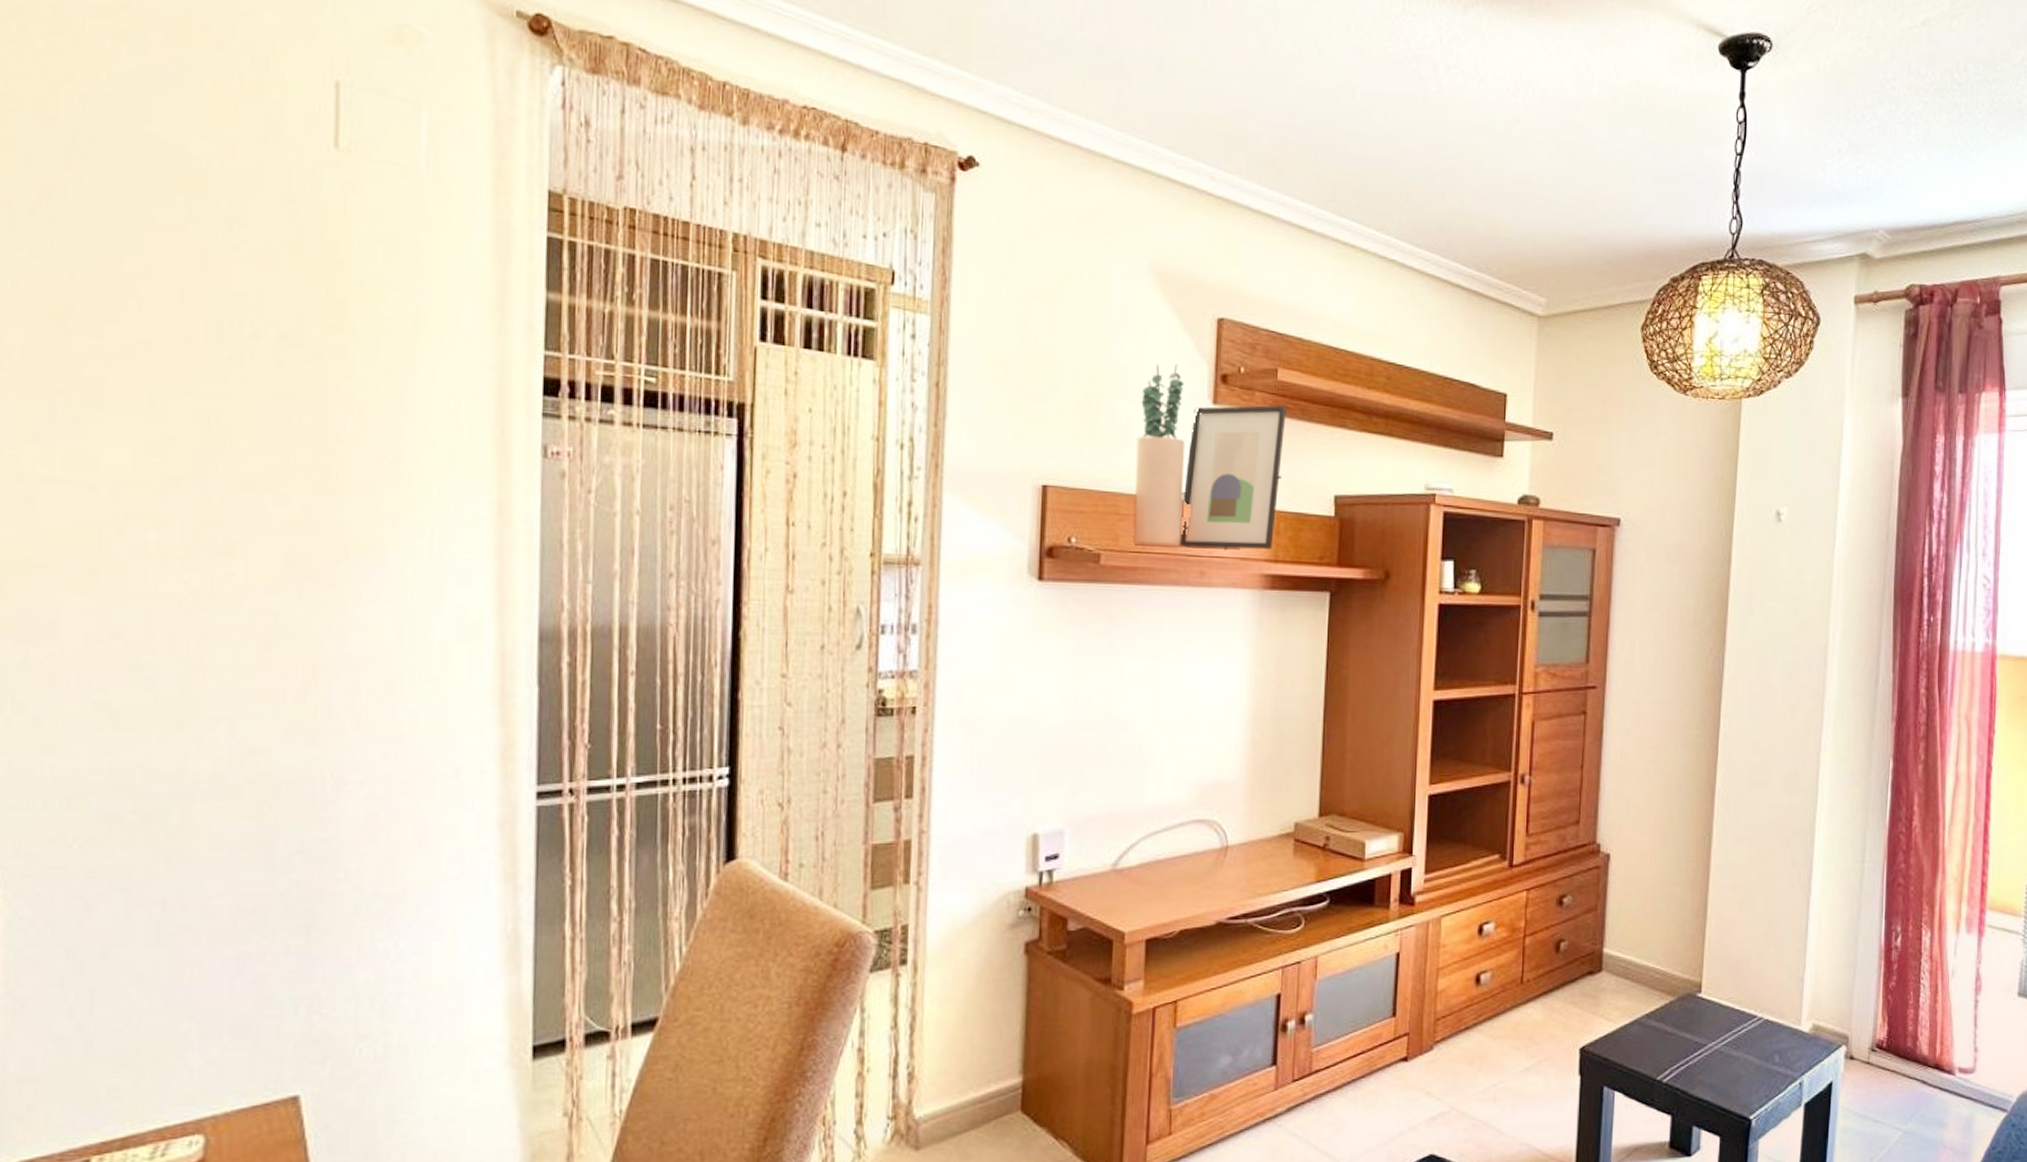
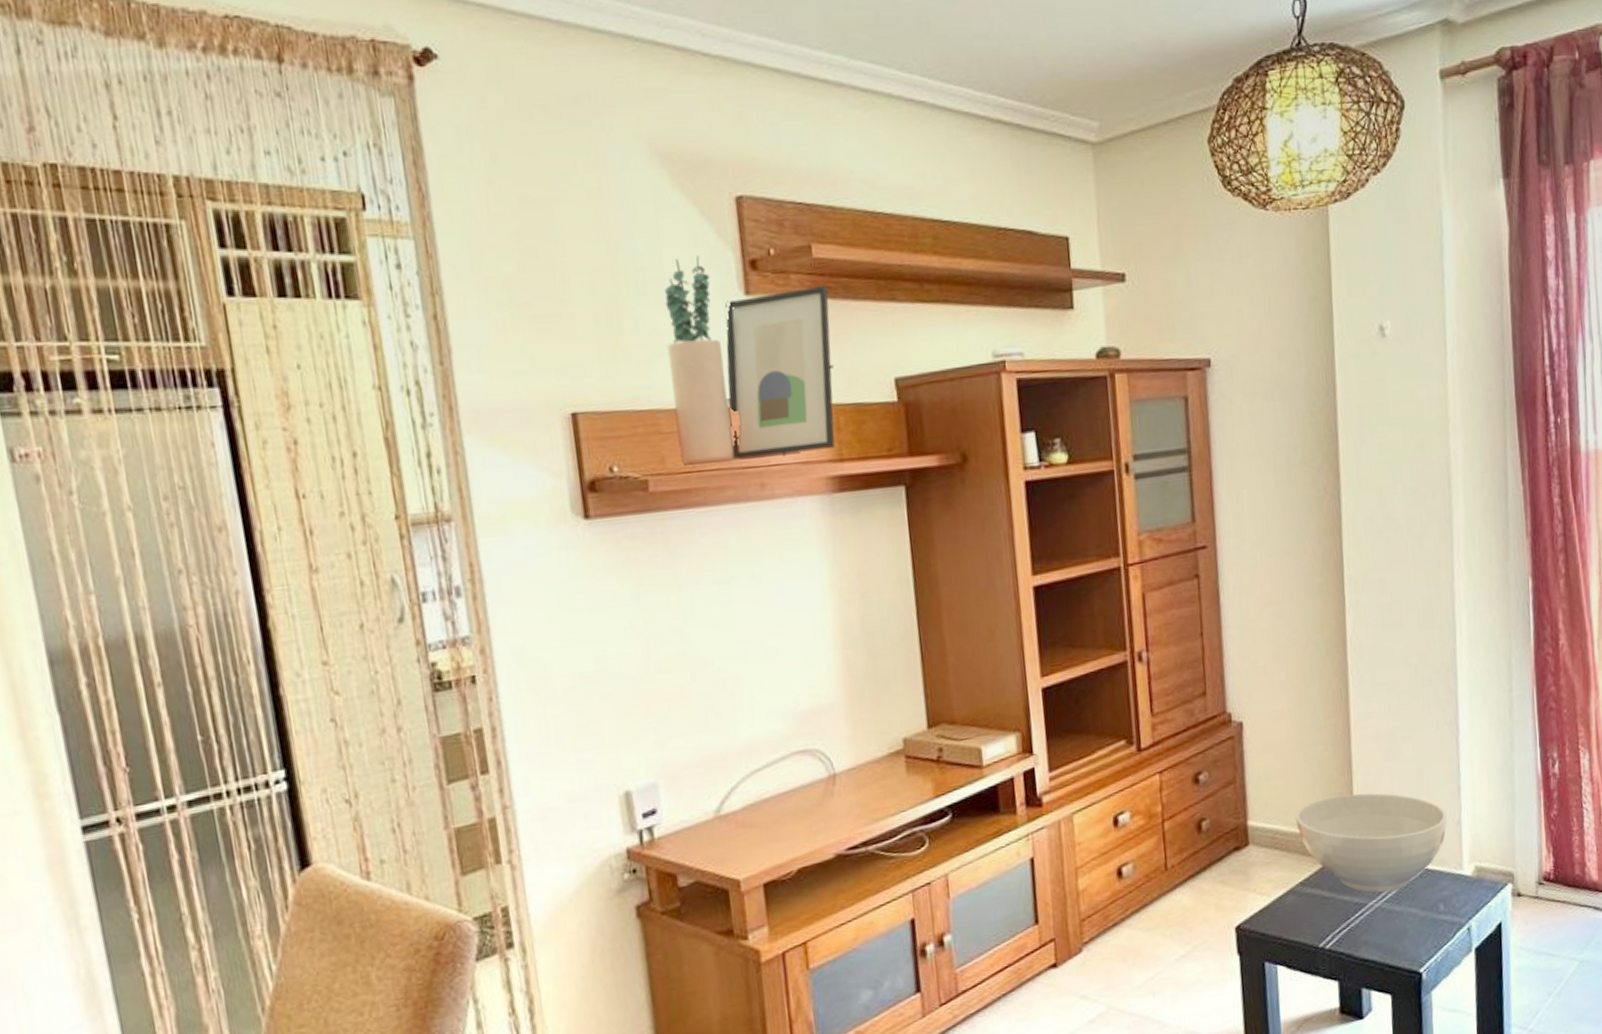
bowl: none [1648,937,1791,1037] -> present [1295,793,1447,893]

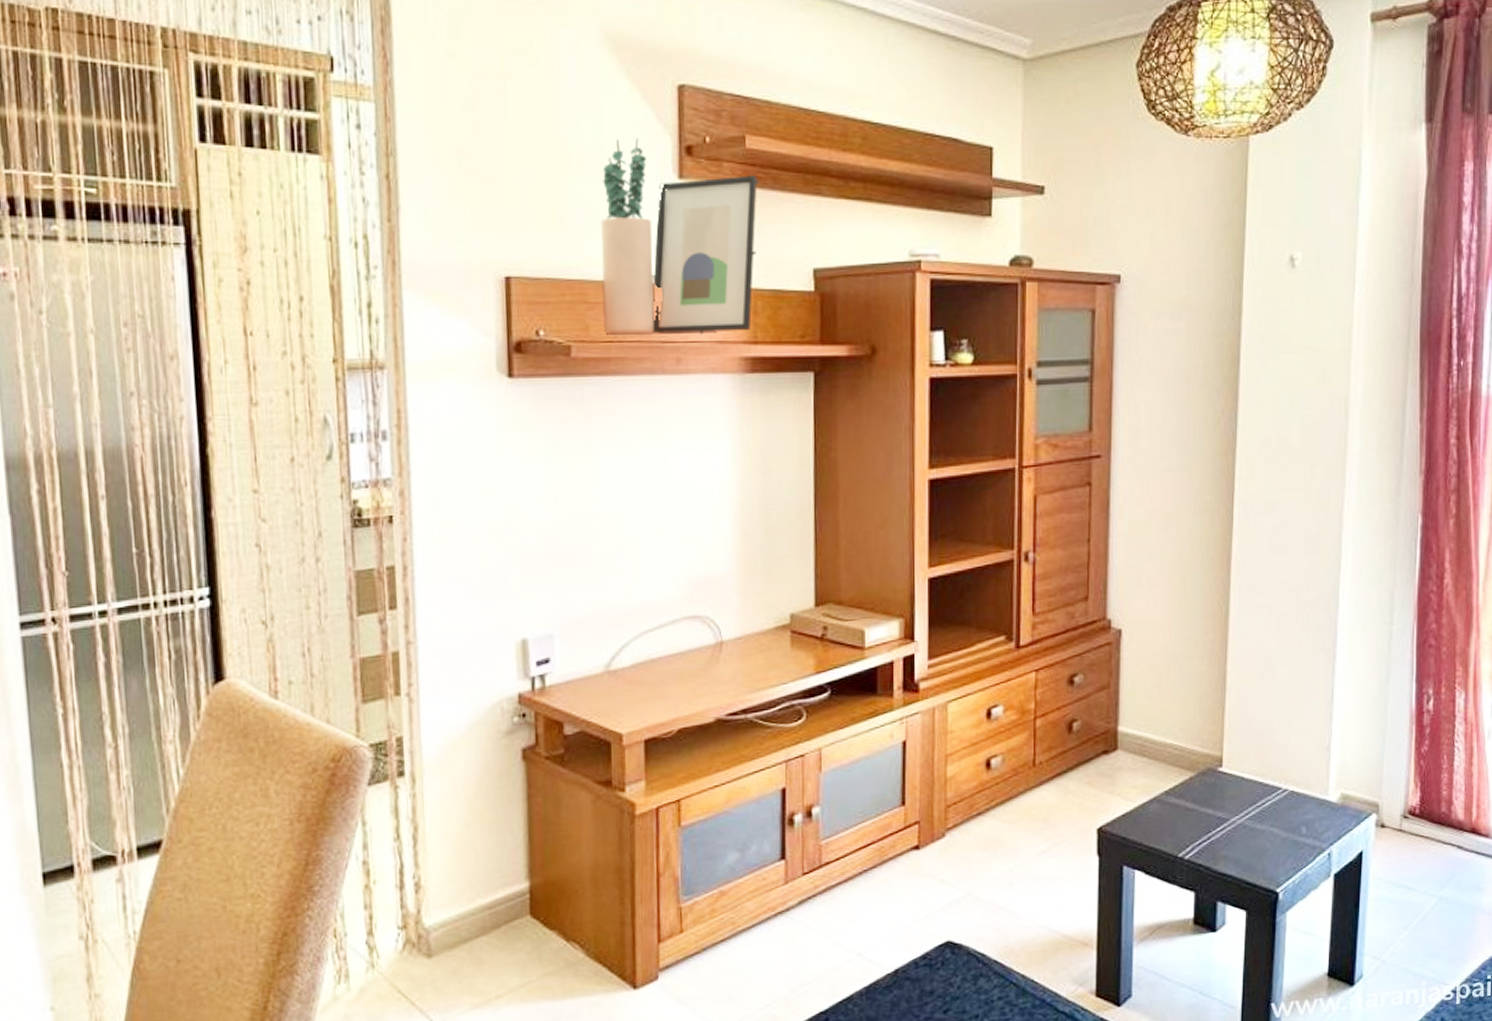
bowl: present [1295,793,1447,893] -> none [1165,710,1316,810]

